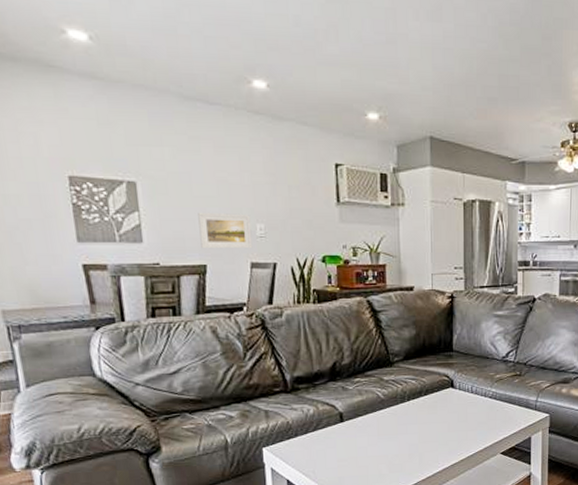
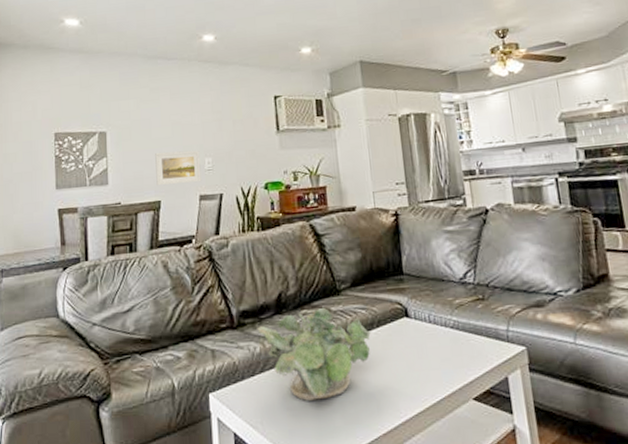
potted plant: none [311,376,418,454] -> present [257,307,371,401]

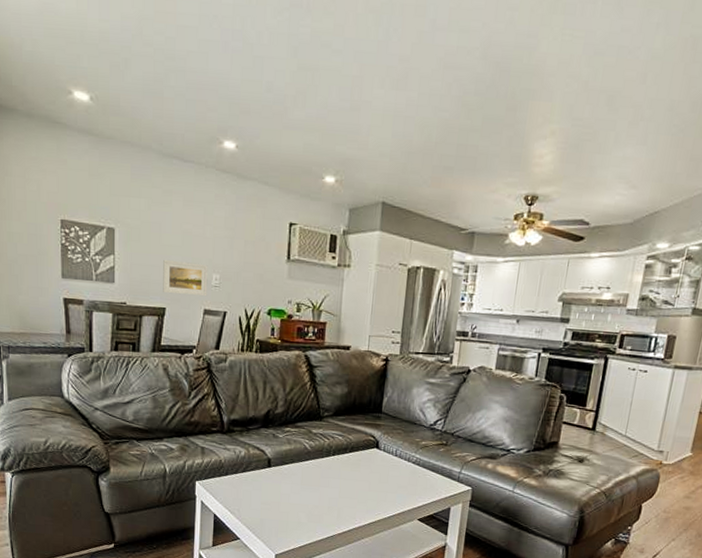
potted plant: present [257,307,371,401] -> none [244,428,343,501]

